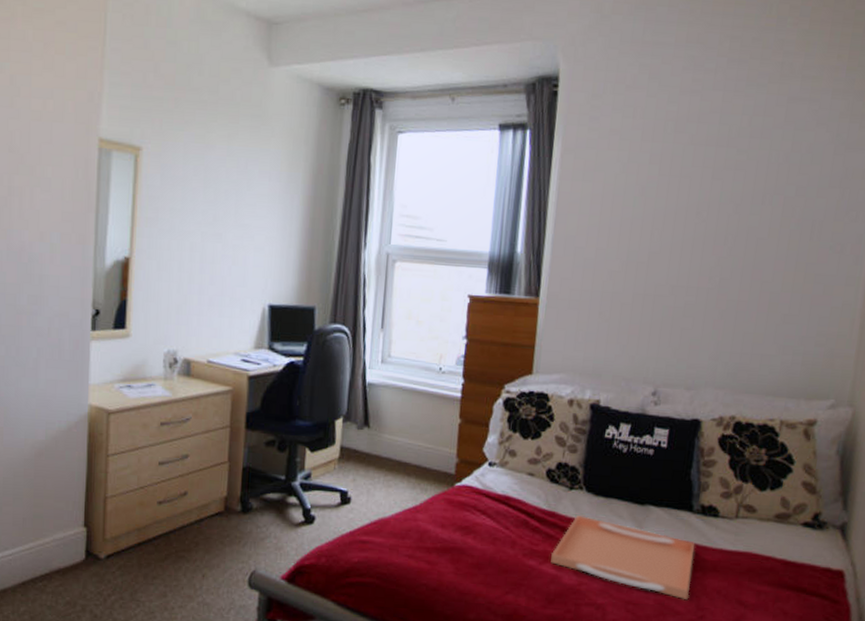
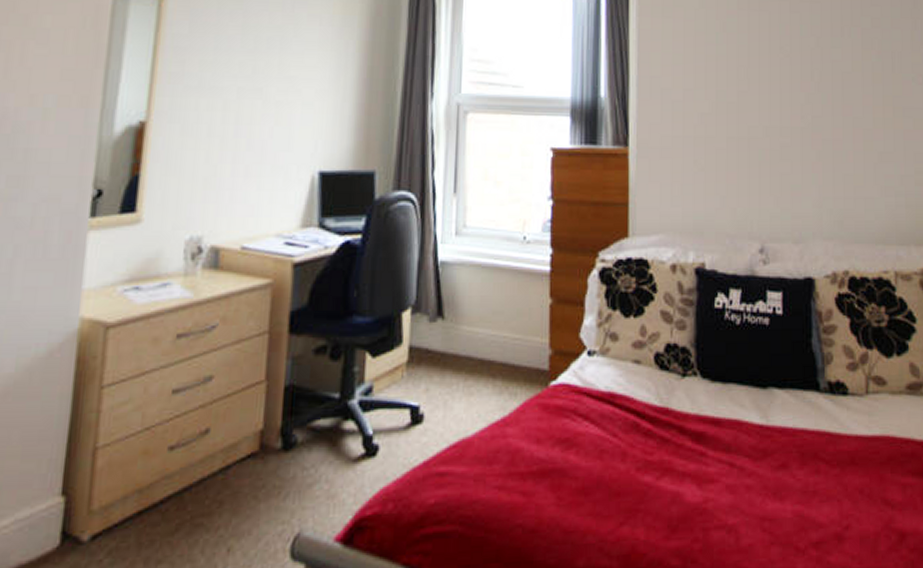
serving tray: present [550,515,695,600] -> none [669,409,830,508]

